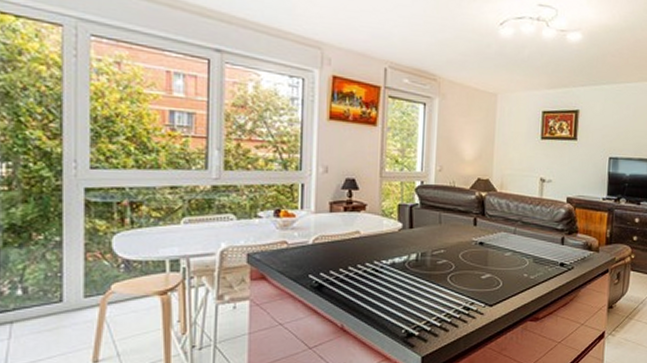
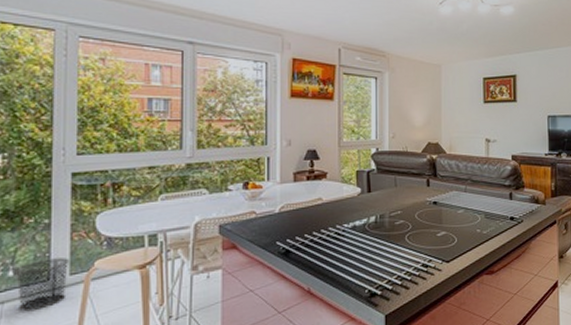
waste bin: none [25,279,85,332] -> present [15,258,70,311]

